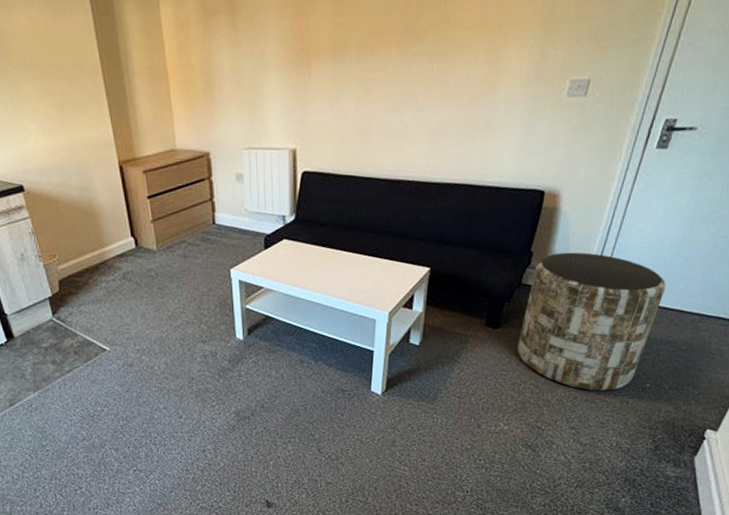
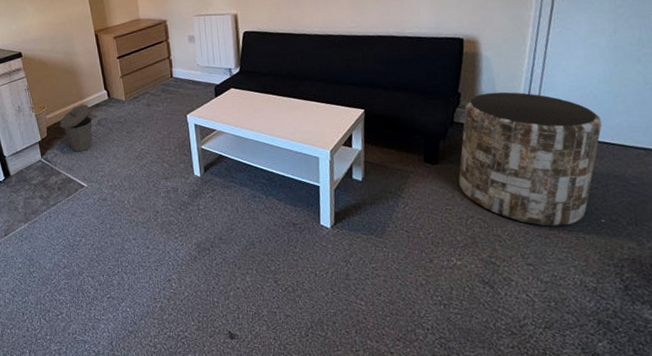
trash can: none [75,253,116,310] -> present [59,104,92,152]

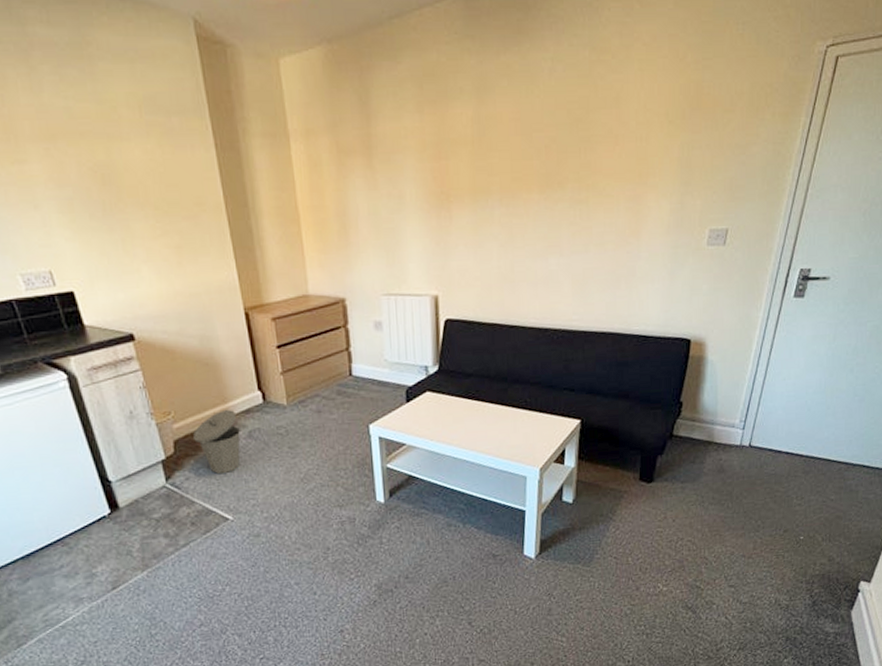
side table: present [459,91,602,226] -> none [673,401,811,546]

